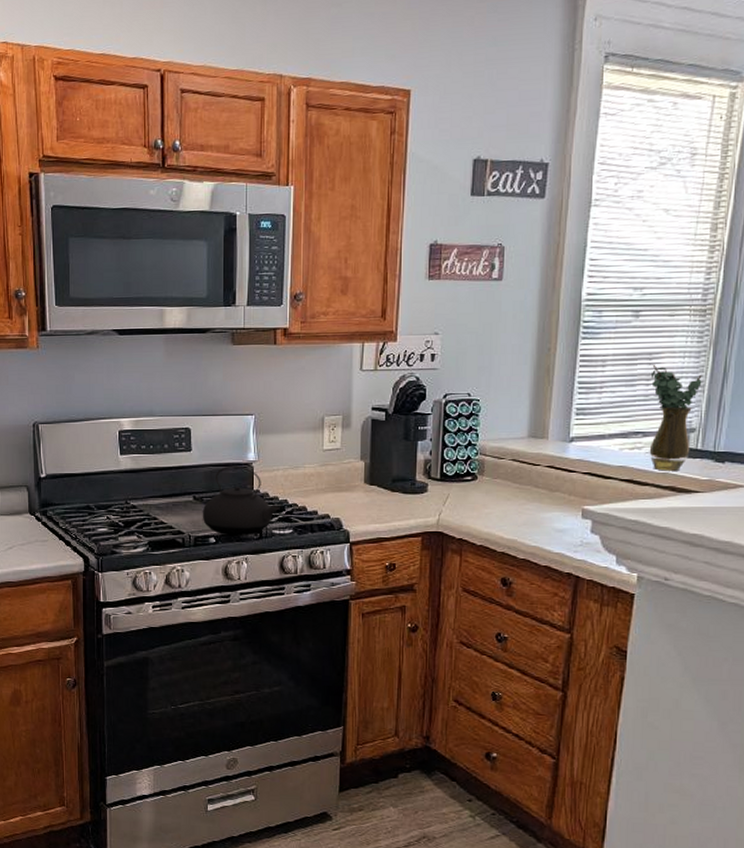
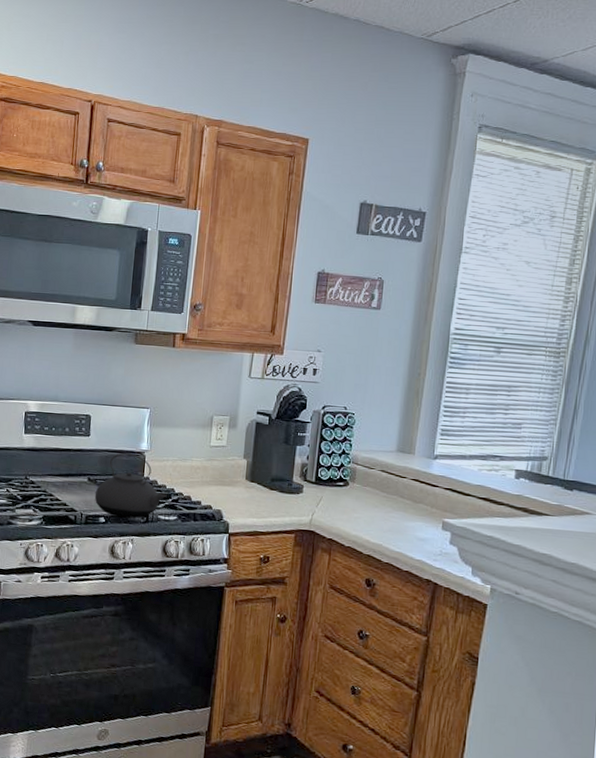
vase: present [649,364,702,471] -> none [505,396,555,494]

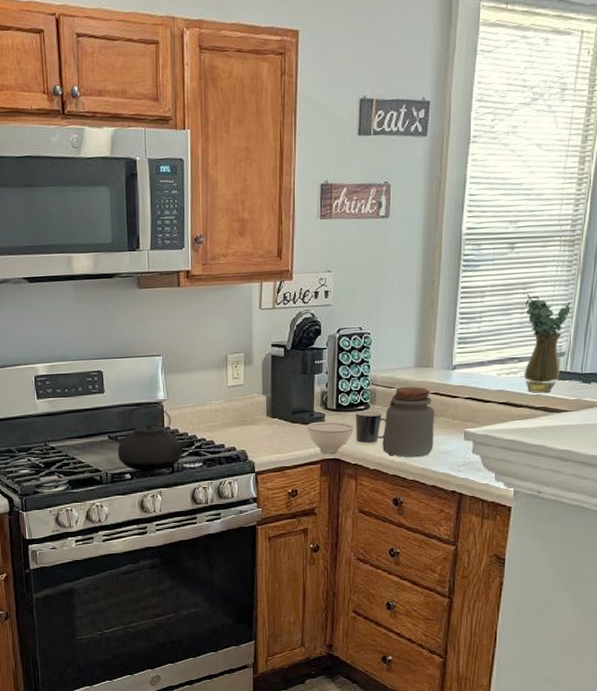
bowl: none [284,491,331,526] -> present [307,421,354,454]
mug: none [332,487,364,522] -> present [355,410,386,445]
jar: none [358,469,414,541] -> present [382,386,435,458]
vase: none [505,396,555,494] -> present [523,293,571,393]

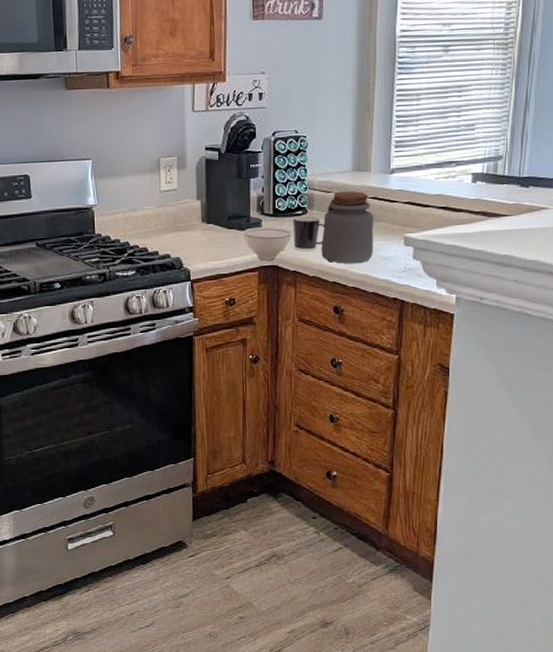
teakettle: present [117,404,190,472] -> none [45,210,122,281]
vase: present [523,293,571,393] -> none [461,96,507,197]

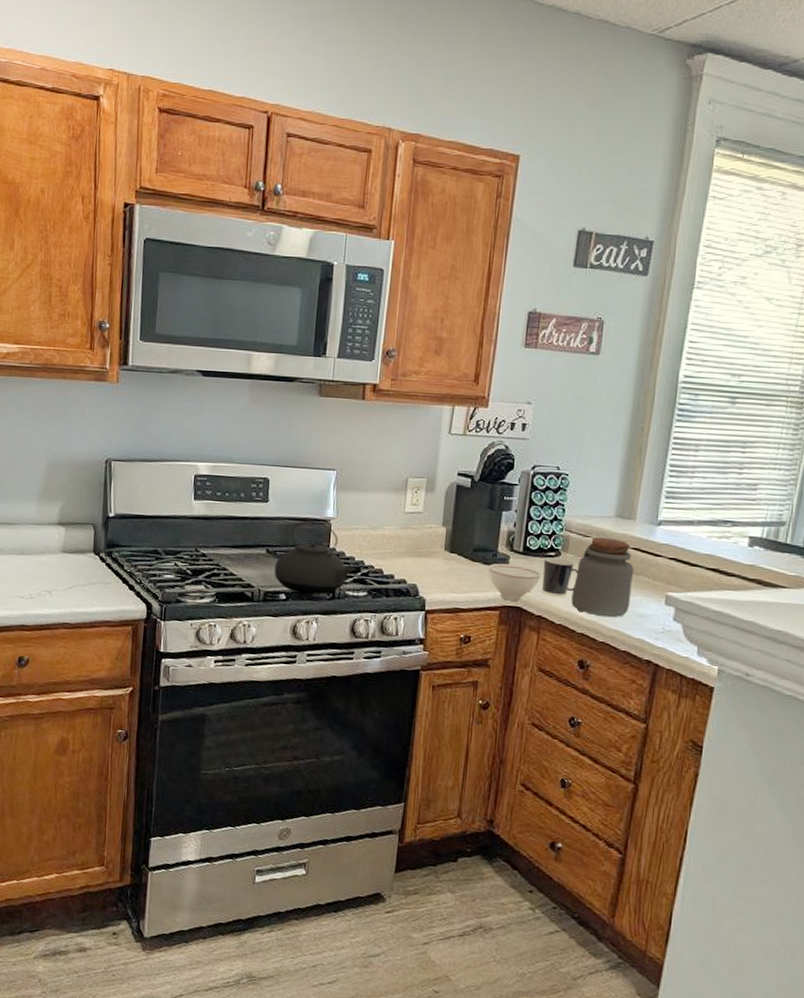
teakettle: none [45,210,122,281] -> present [274,520,356,596]

